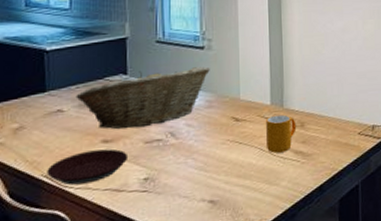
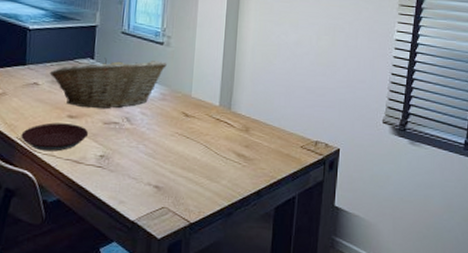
mug: present [266,114,297,153] -> none [211,116,242,153]

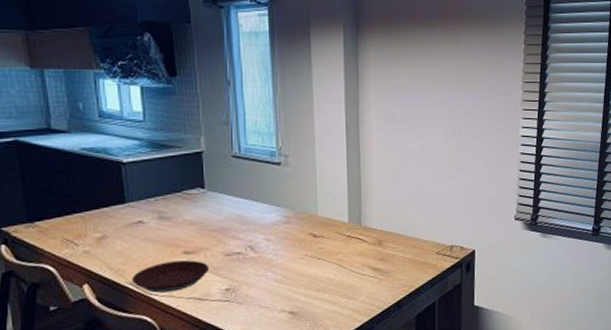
fruit basket: present [49,58,167,109] -> none [155,183,287,242]

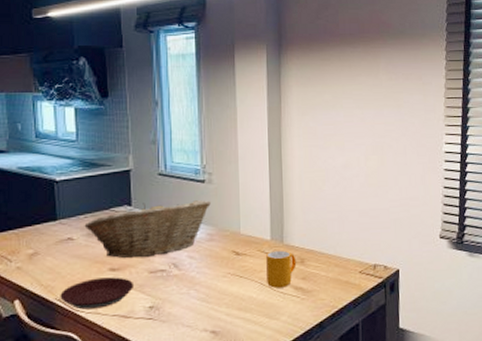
fruit basket: none [155,183,287,242] -> present [84,200,211,259]
mug: none [344,232,375,269] -> present [266,250,297,288]

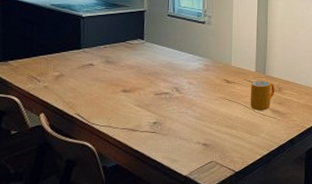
plate: present [60,277,135,310] -> none [79,97,142,123]
fruit basket: present [84,200,211,259] -> none [103,38,209,83]

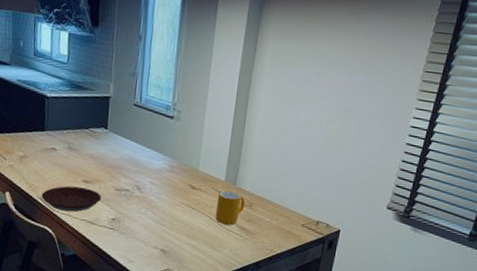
plate: none [79,97,142,123] -> present [41,186,102,212]

